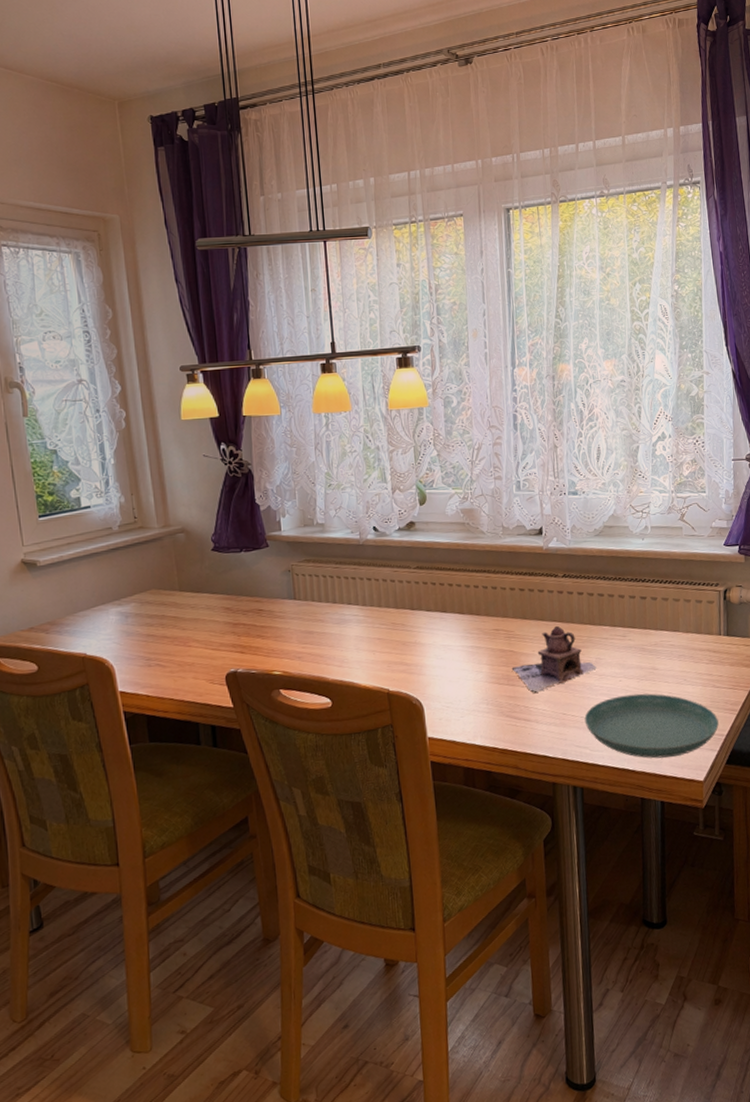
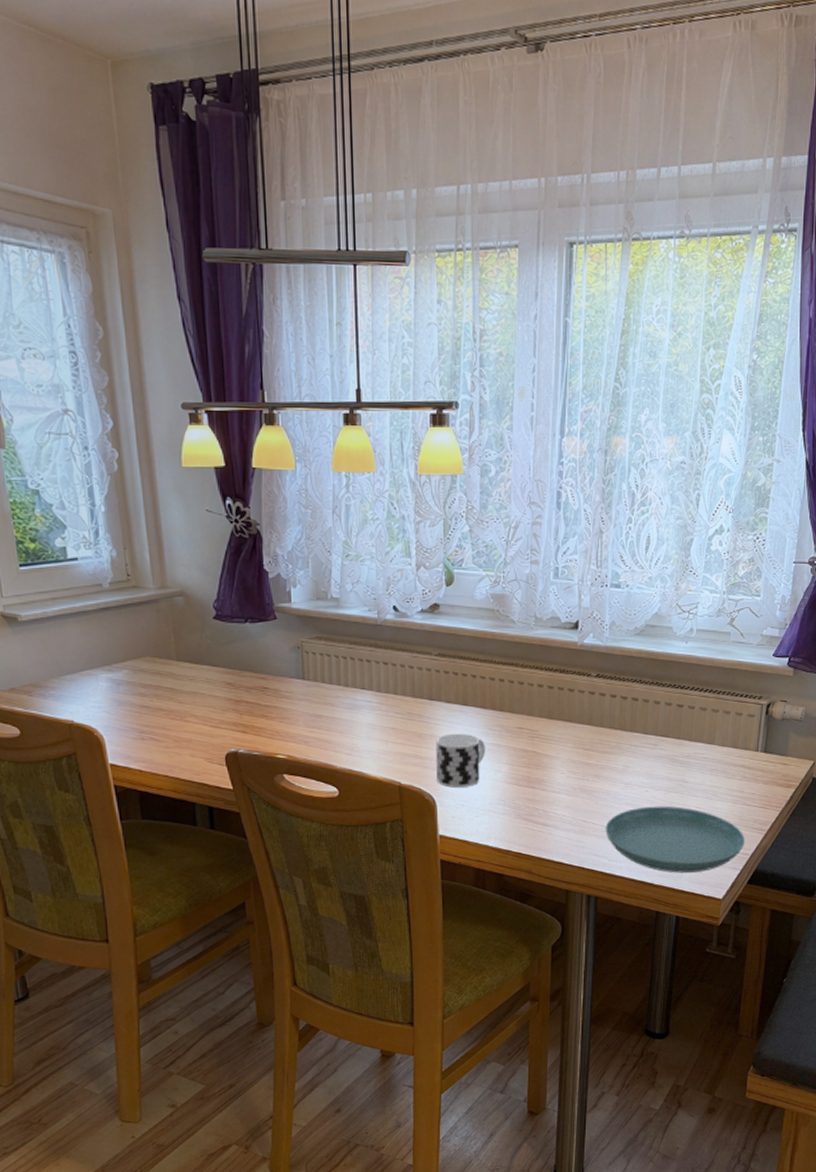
cup: none [419,638,466,691] -> present [436,733,485,788]
teapot: present [511,625,598,694] -> none [533,728,624,798]

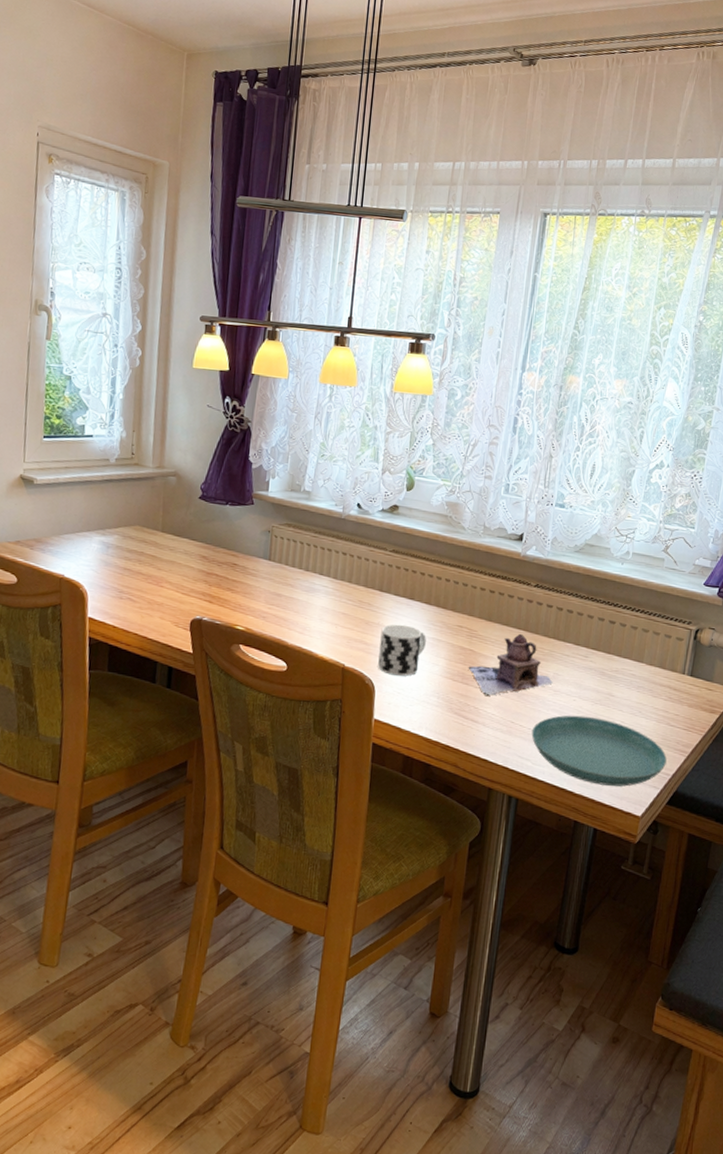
teapot: none [533,728,624,798] -> present [468,633,554,697]

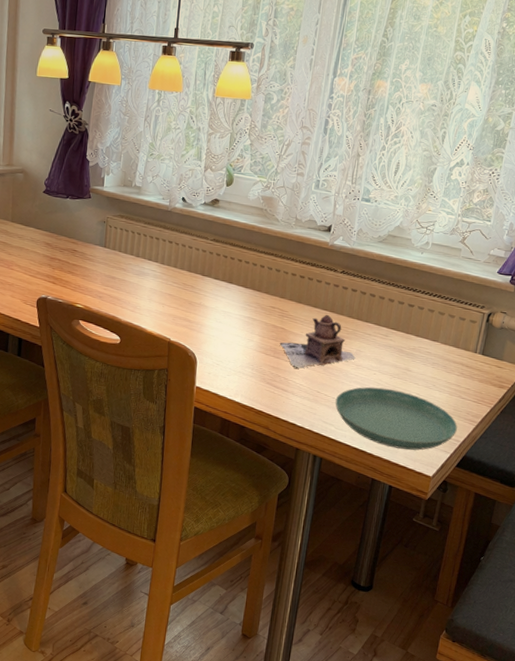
cup: present [378,624,426,676] -> none [199,304,243,350]

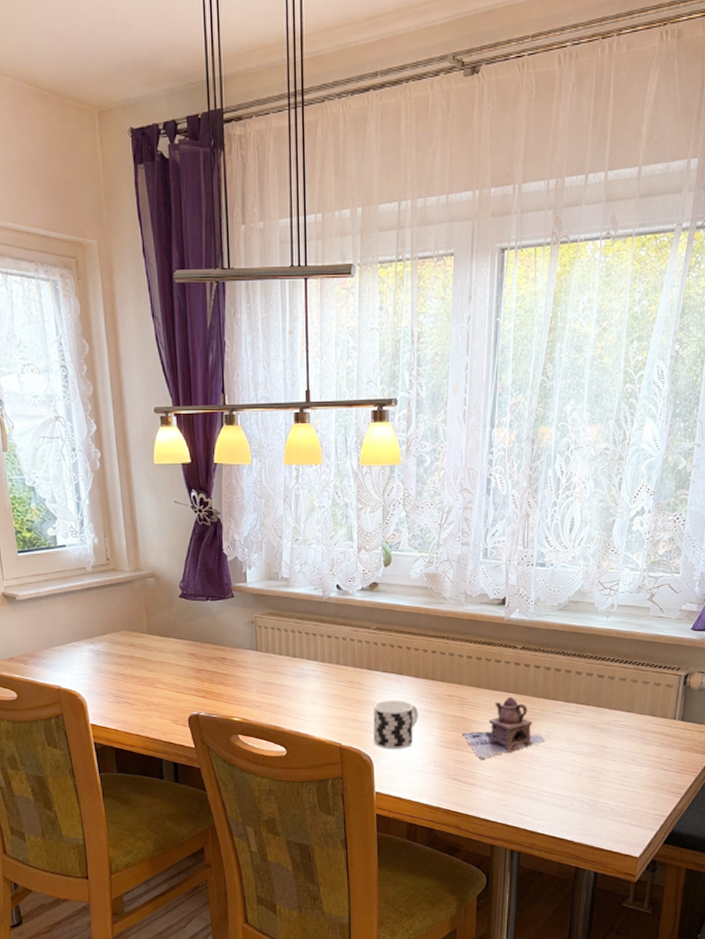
cup: none [199,304,243,350] -> present [373,700,418,749]
saucer: present [335,387,457,451] -> none [528,769,661,832]

